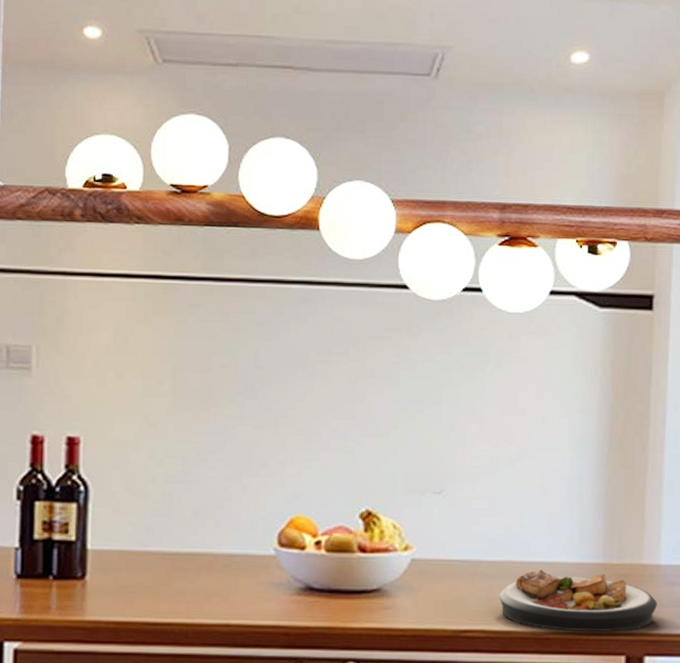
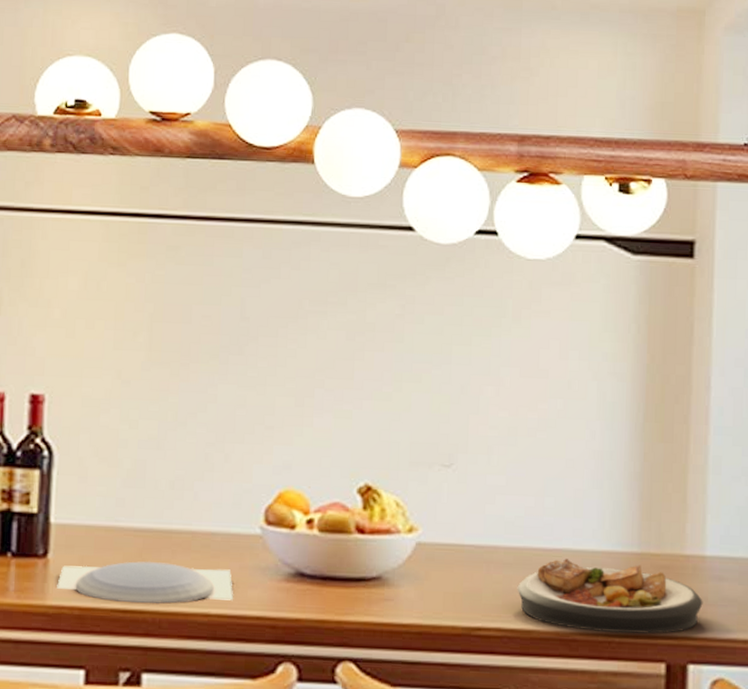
plate: none [94,580,251,617] -> present [57,561,233,604]

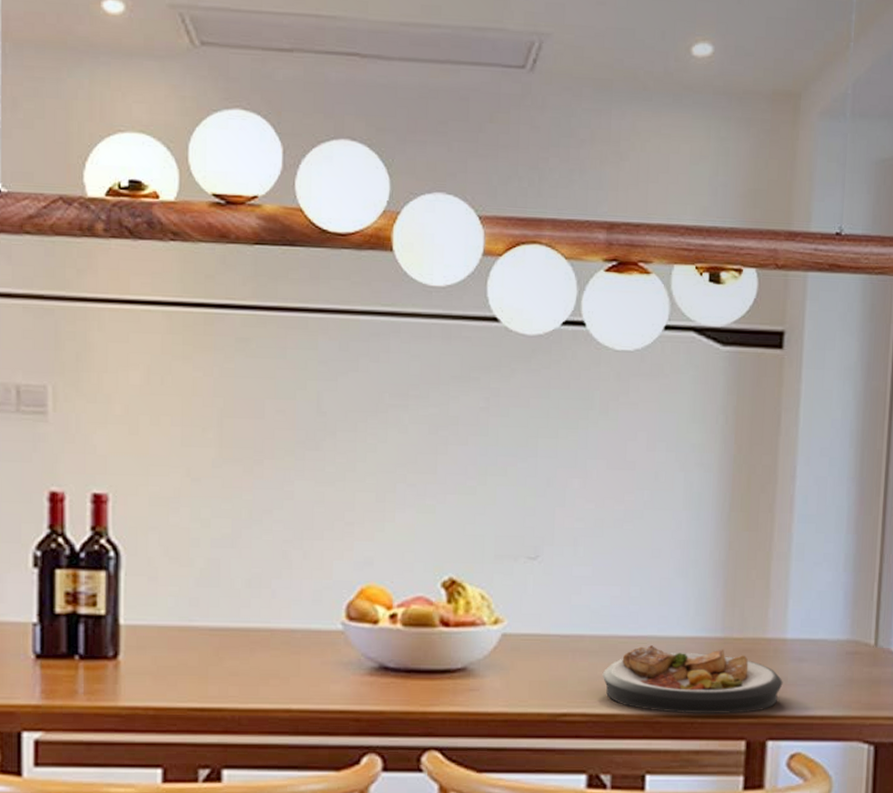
plate: present [57,561,233,604] -> none [129,659,315,702]

